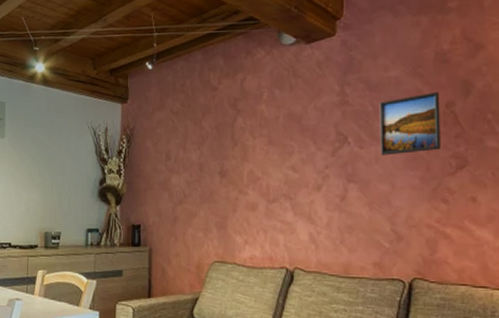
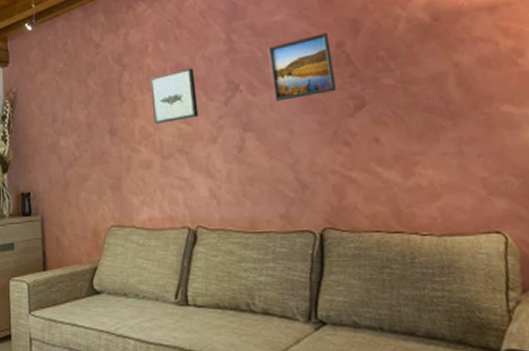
wall art: none [262,117,306,169] -> present [150,68,199,124]

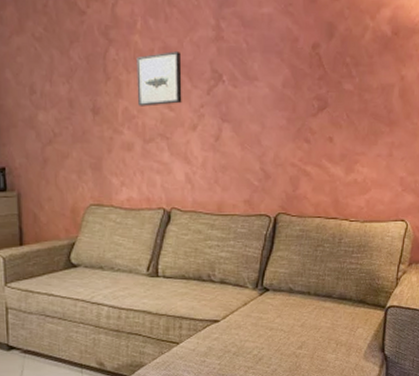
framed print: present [268,33,336,101] -> none [252,33,308,95]

